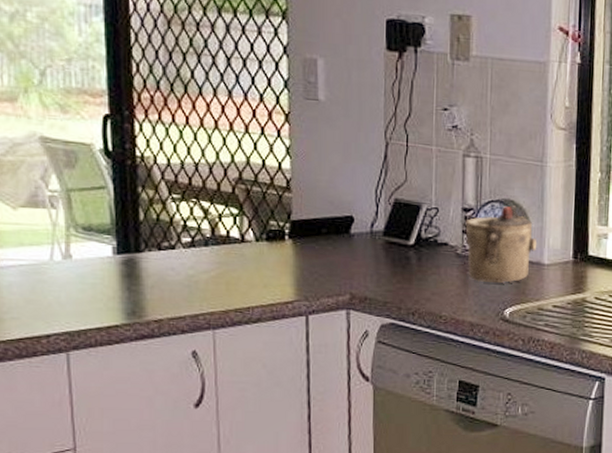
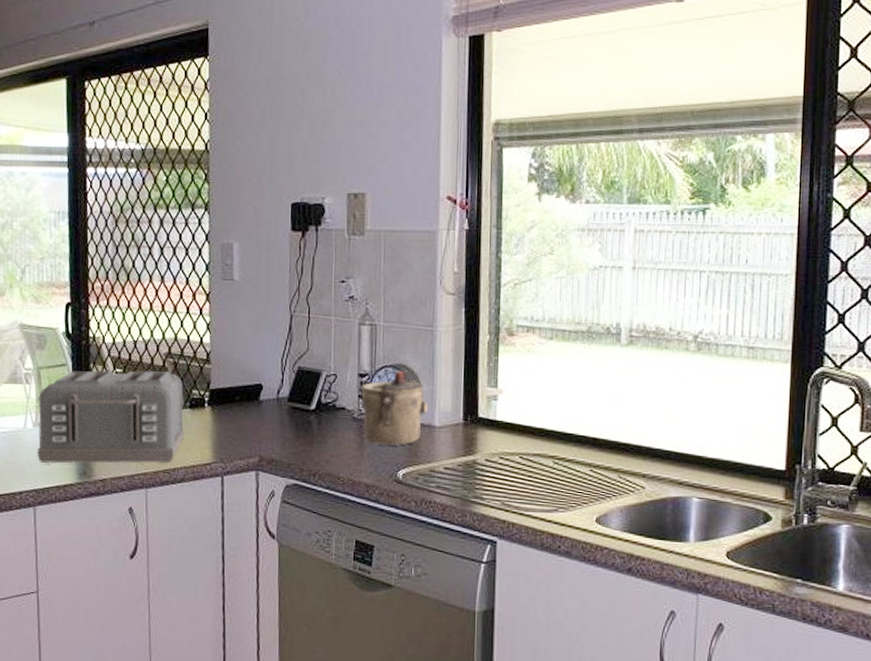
toaster: none [69,195,261,302] -> present [37,370,185,464]

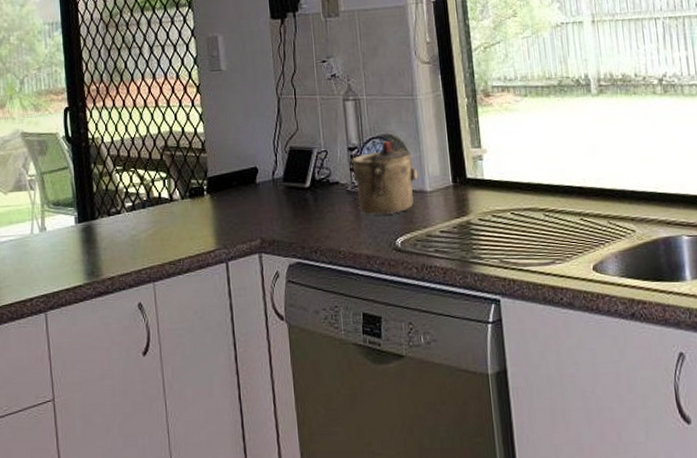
toaster: present [37,370,185,464] -> none [43,163,187,267]

